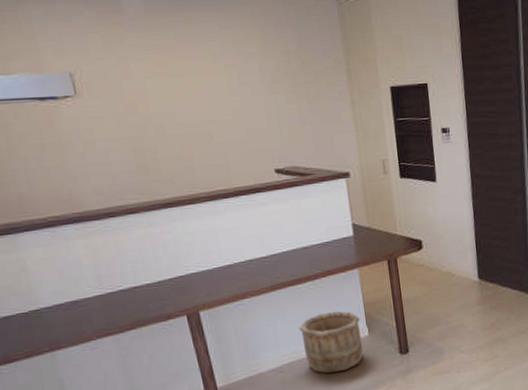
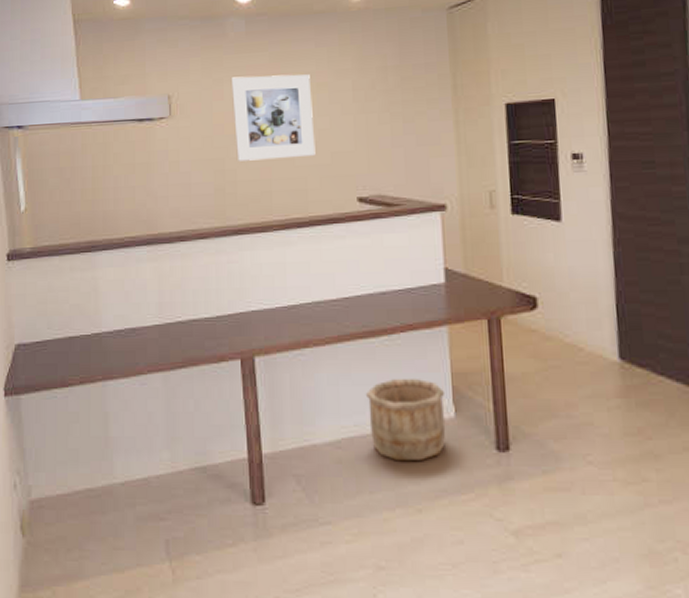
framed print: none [136,55,232,139] -> present [231,74,316,161]

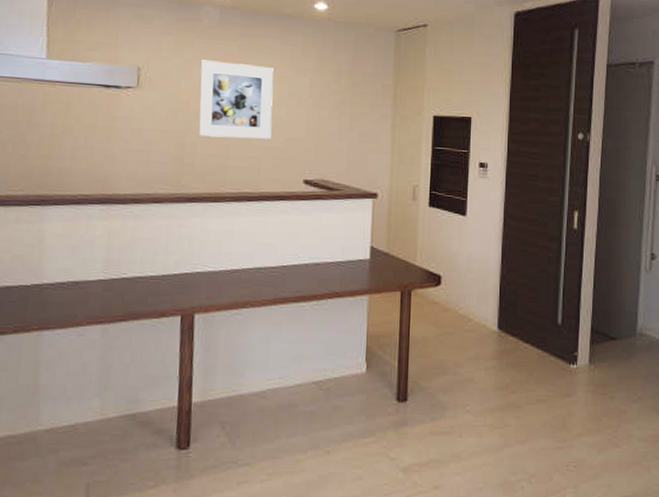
wooden bucket: present [366,378,446,462] -> none [293,338,359,410]

